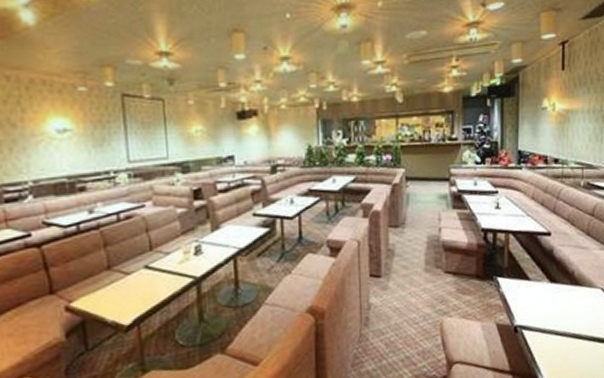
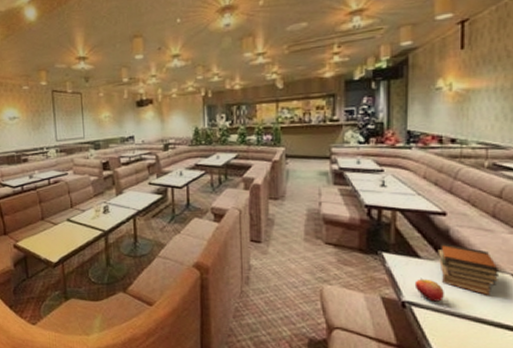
apple: none [525,299,549,323] -> present [414,277,444,302]
book stack: none [544,263,593,311] -> present [438,243,500,295]

